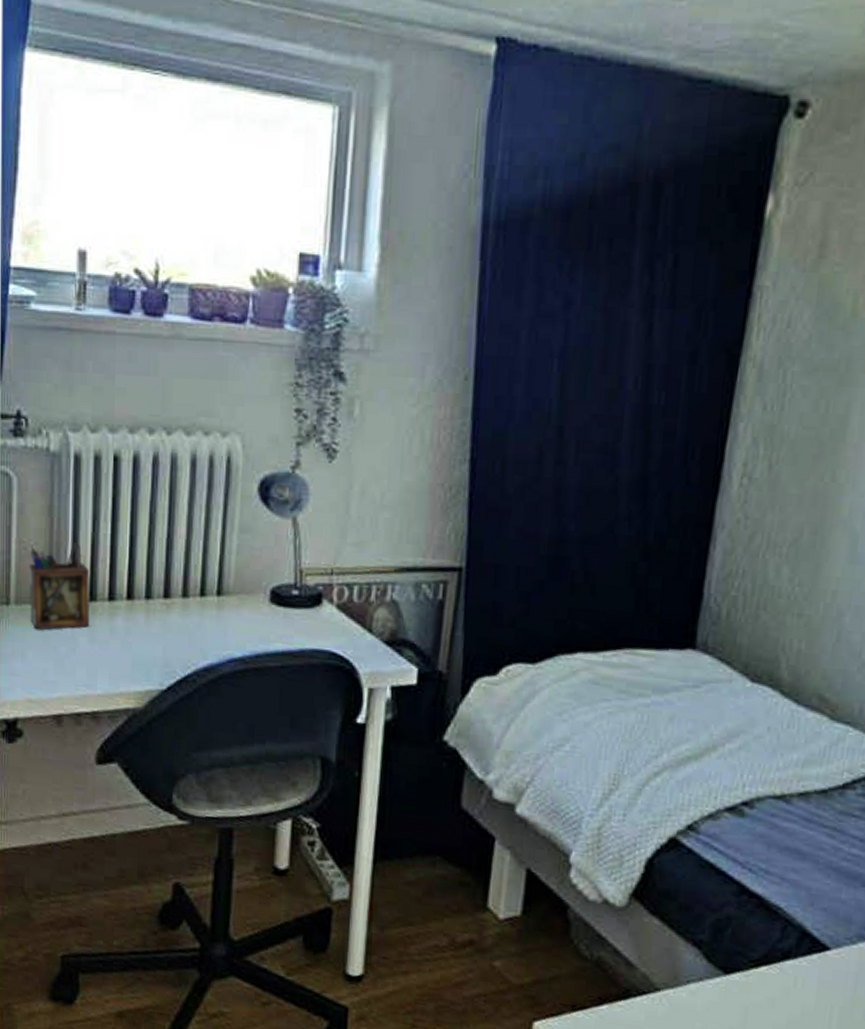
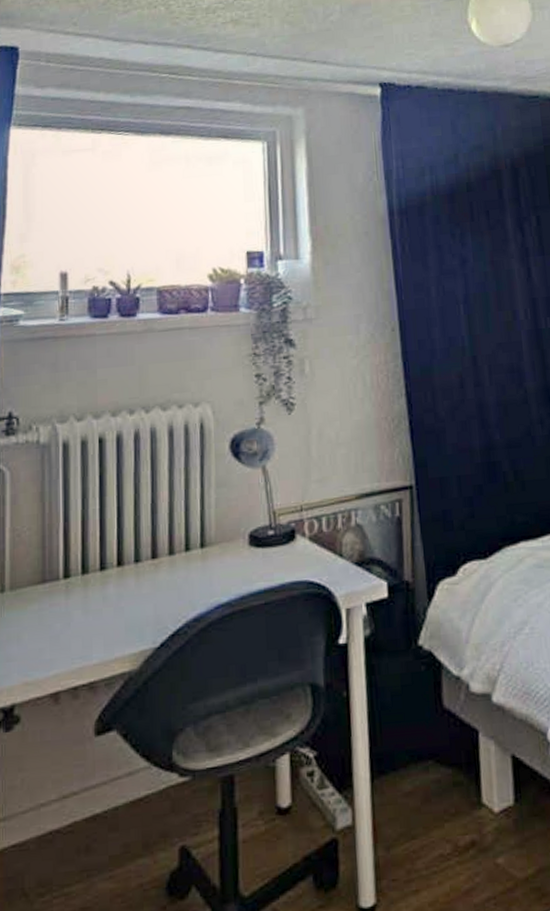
desk organizer: present [29,543,91,630] -> none [23,522,83,611]

